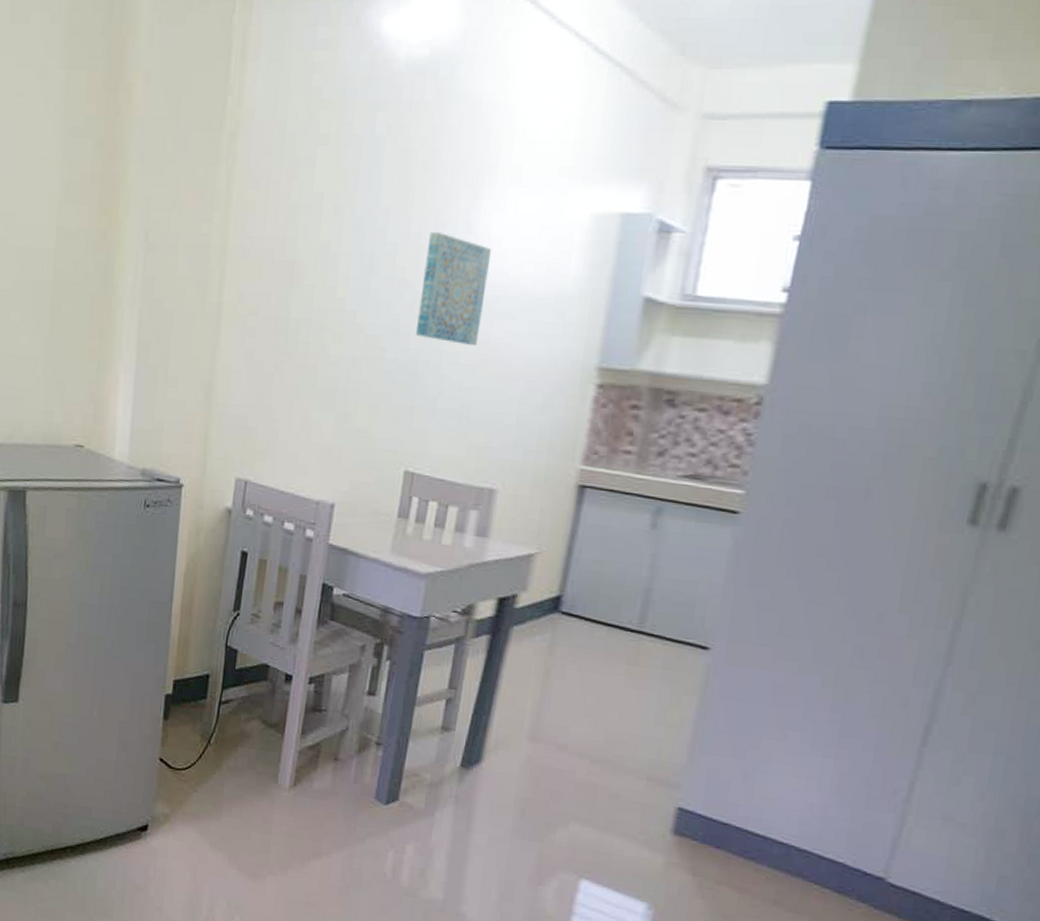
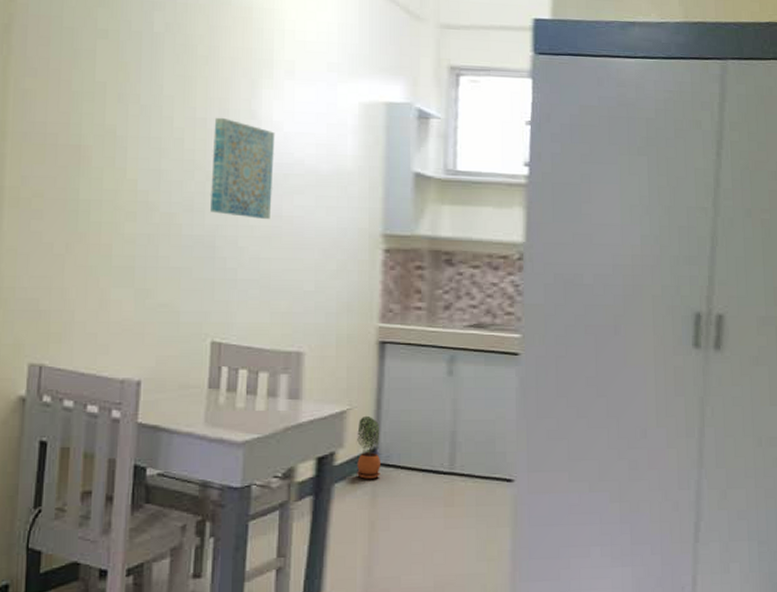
potted plant: none [536,561,567,627] -> present [356,415,380,479]

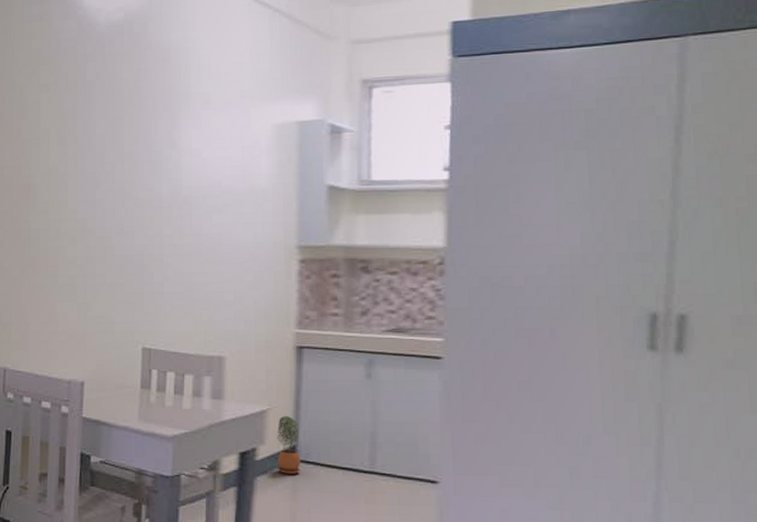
wall art: present [211,117,275,219] -> none [139,149,194,238]

